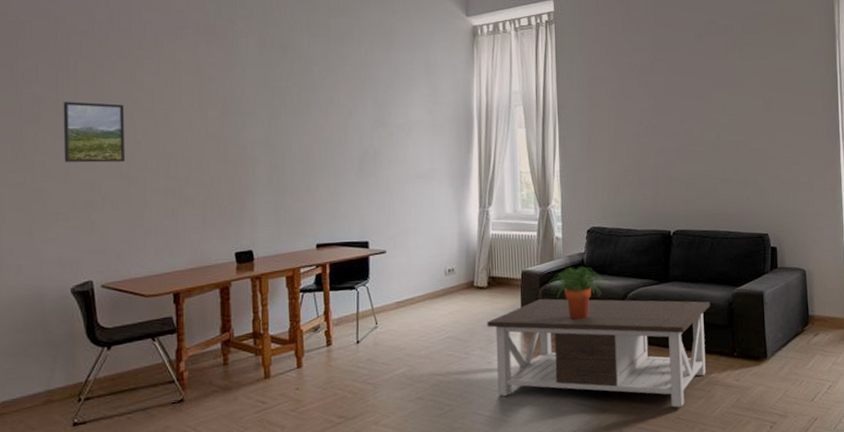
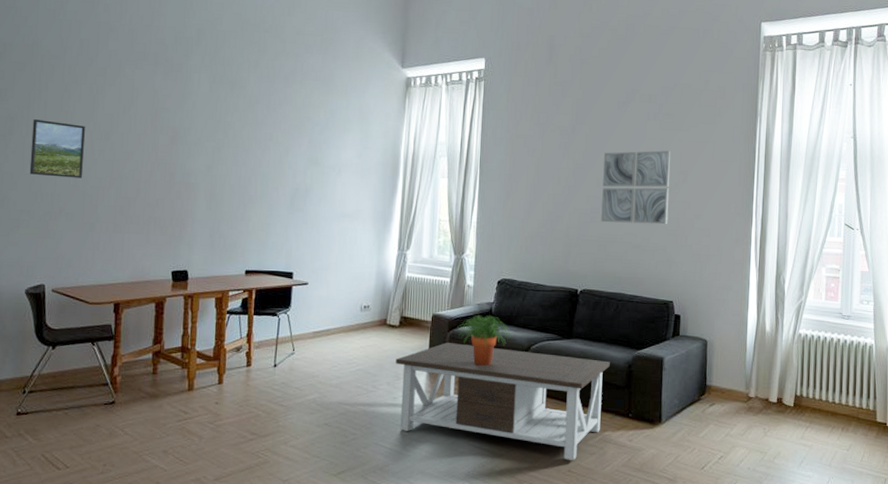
wall art: none [685,81,756,160] -> present [601,150,671,225]

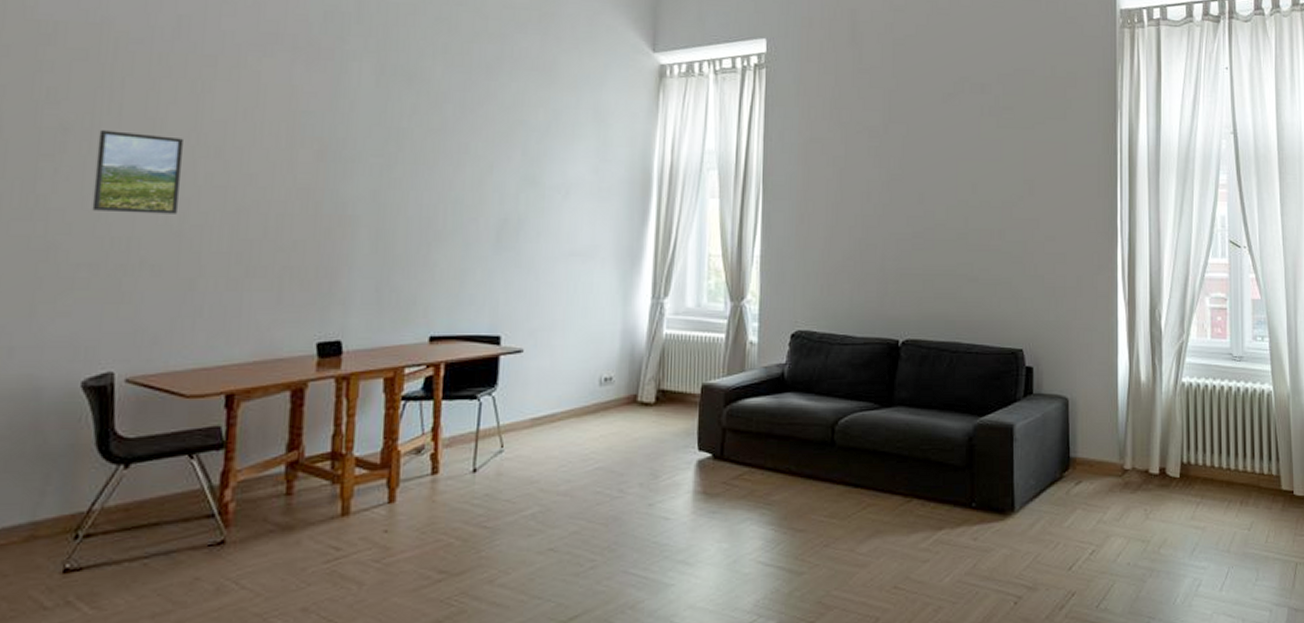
coffee table: present [395,343,610,460] -> none [651,422,945,573]
potted plant: present [456,315,511,366] -> none [735,382,812,451]
wall art: present [601,150,671,225] -> none [926,154,1013,250]

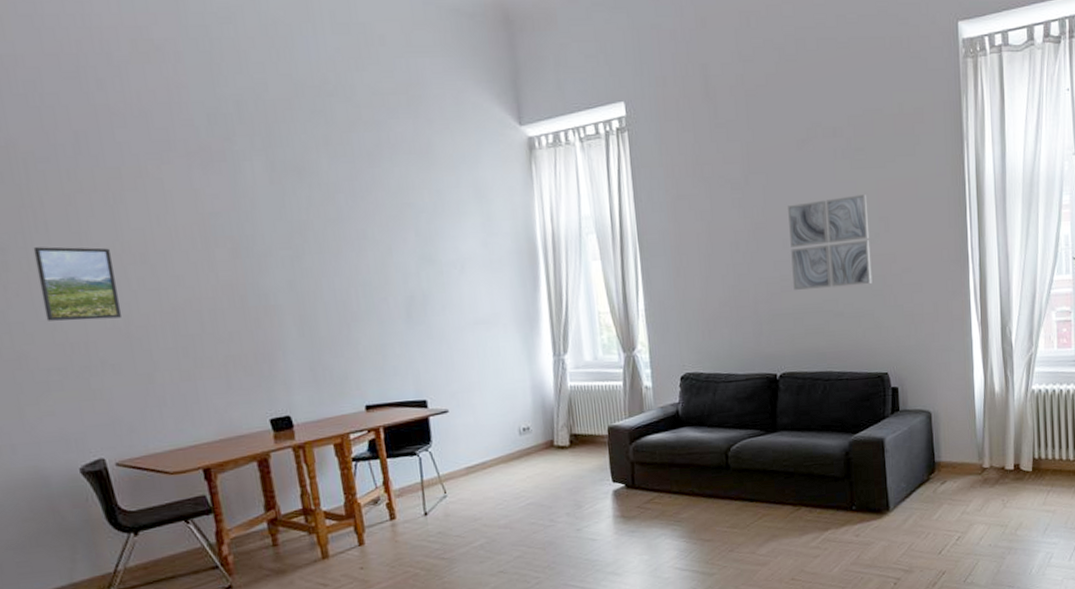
wall art: none [926,154,1013,250] -> present [788,195,872,291]

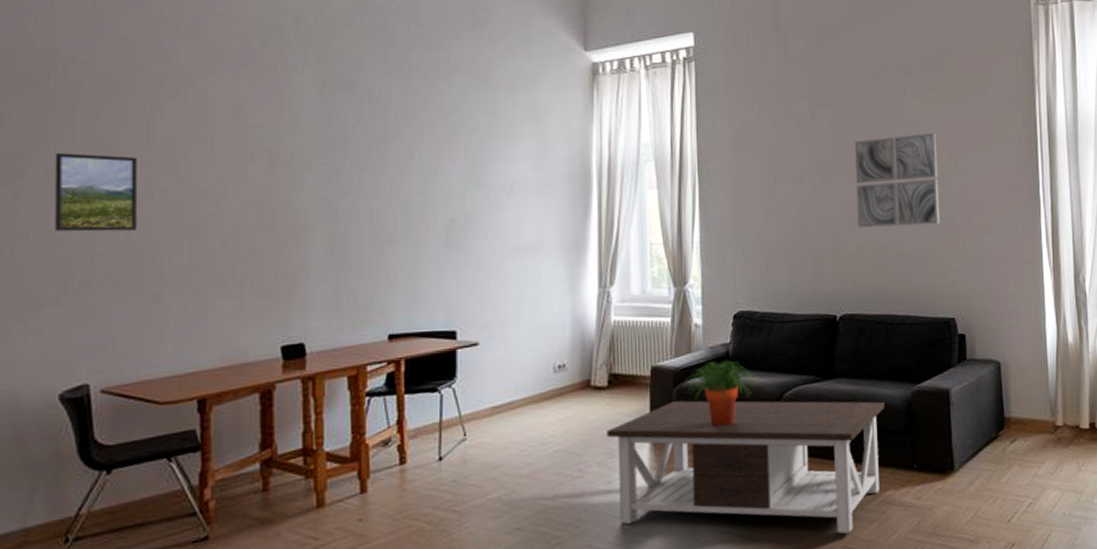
coffee table: none [572,451,824,568] -> present [607,400,885,534]
potted plant: none [639,418,706,478] -> present [684,360,757,426]

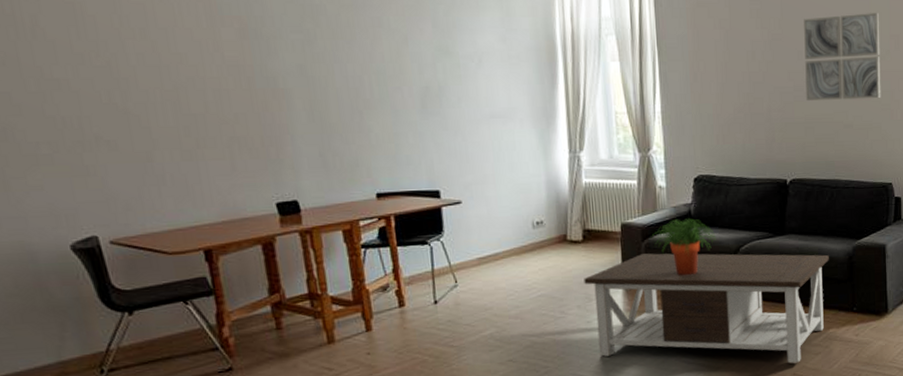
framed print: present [54,153,138,232] -> none [21,16,120,94]

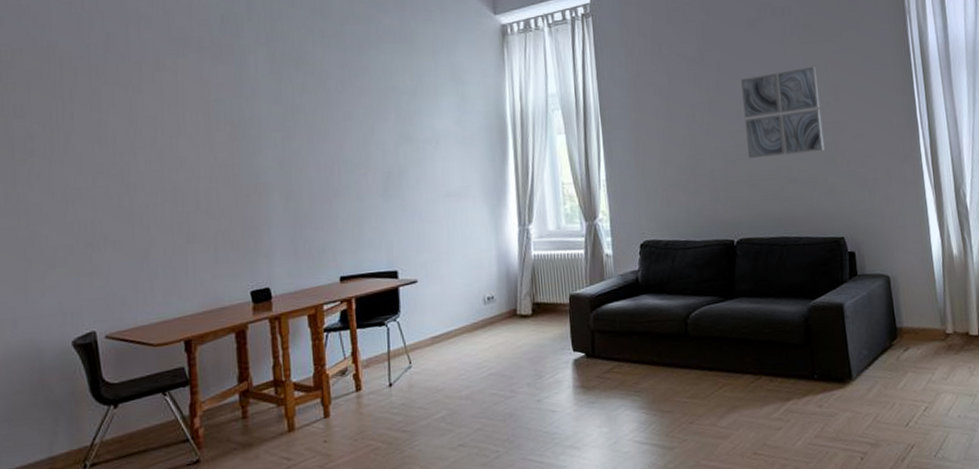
coffee table: present [584,253,829,364] -> none [533,317,784,441]
potted plant: present [651,218,716,275] -> none [599,286,665,347]

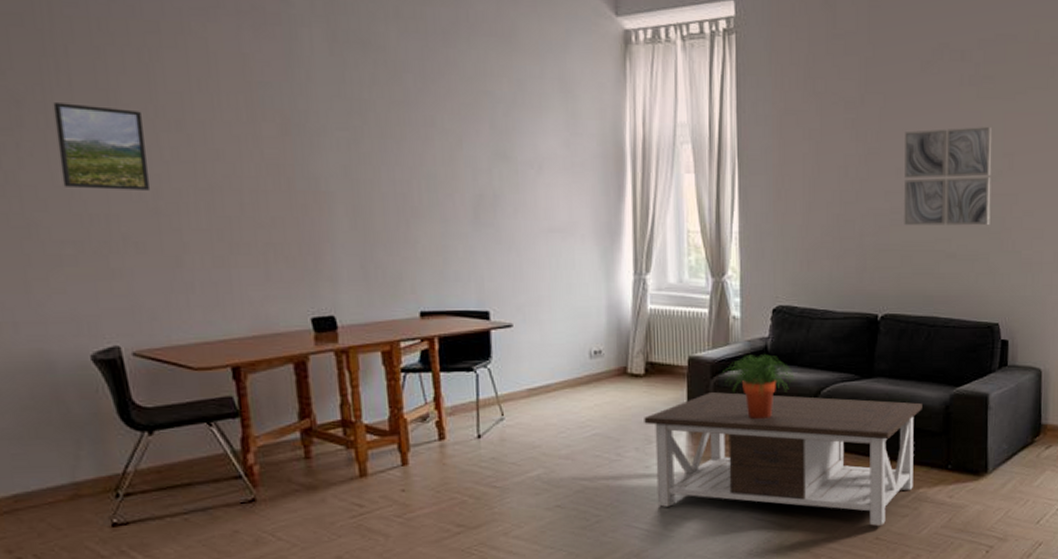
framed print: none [58,133,128,201] -> present [53,103,151,190]
coffee table: none [533,317,784,441] -> present [644,392,922,526]
potted plant: none [599,286,665,347] -> present [721,354,795,419]

